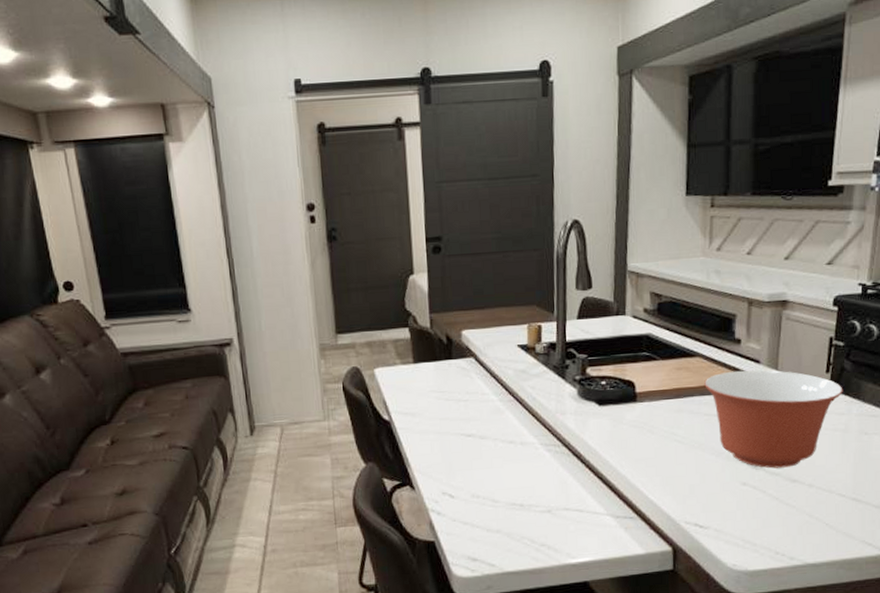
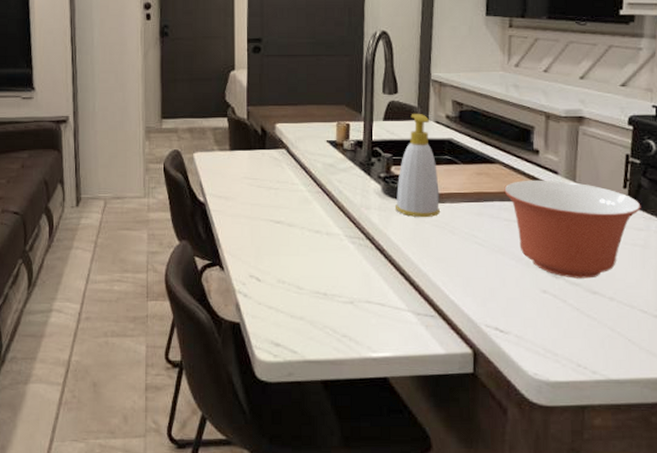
soap bottle: none [592,309,639,420] -> present [396,114,441,218]

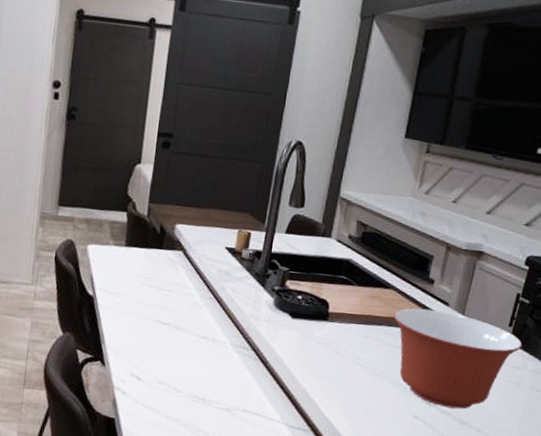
soap bottle: present [396,114,441,218] -> none [284,230,332,335]

